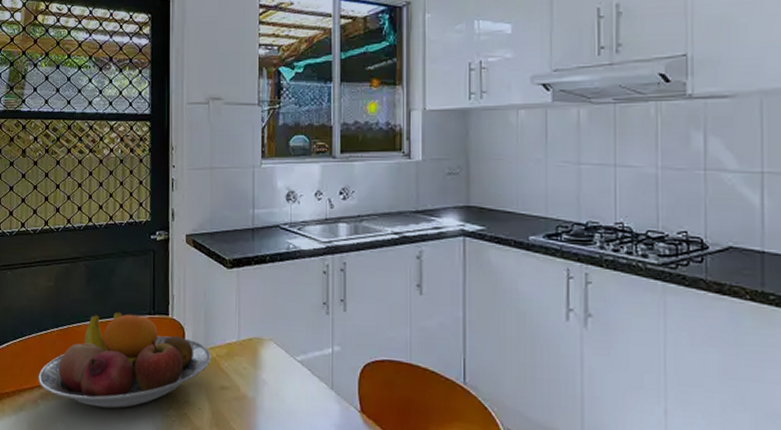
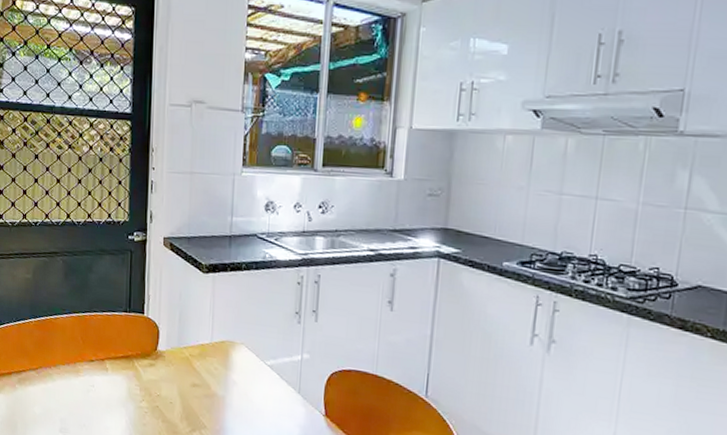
fruit bowl: present [38,311,211,409] -> none [16,307,184,398]

